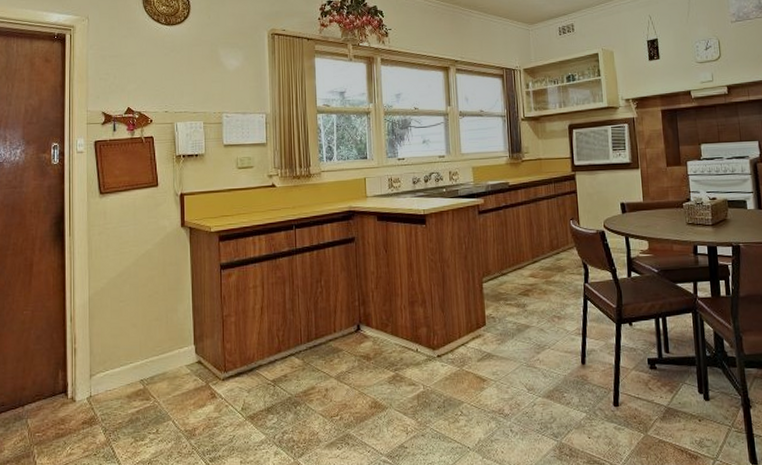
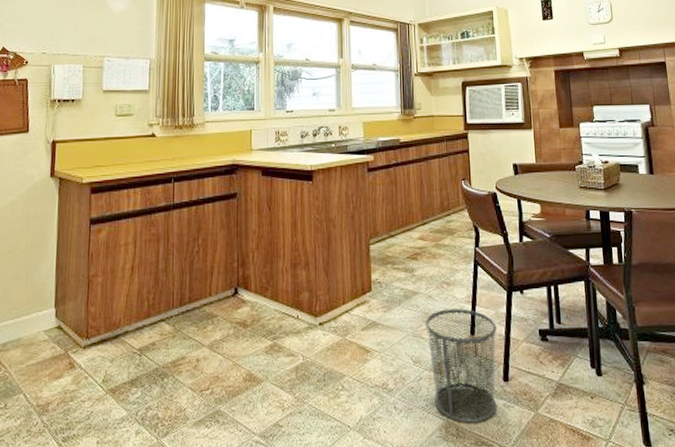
trash can: none [538,340,608,444] -> present [425,308,497,423]

